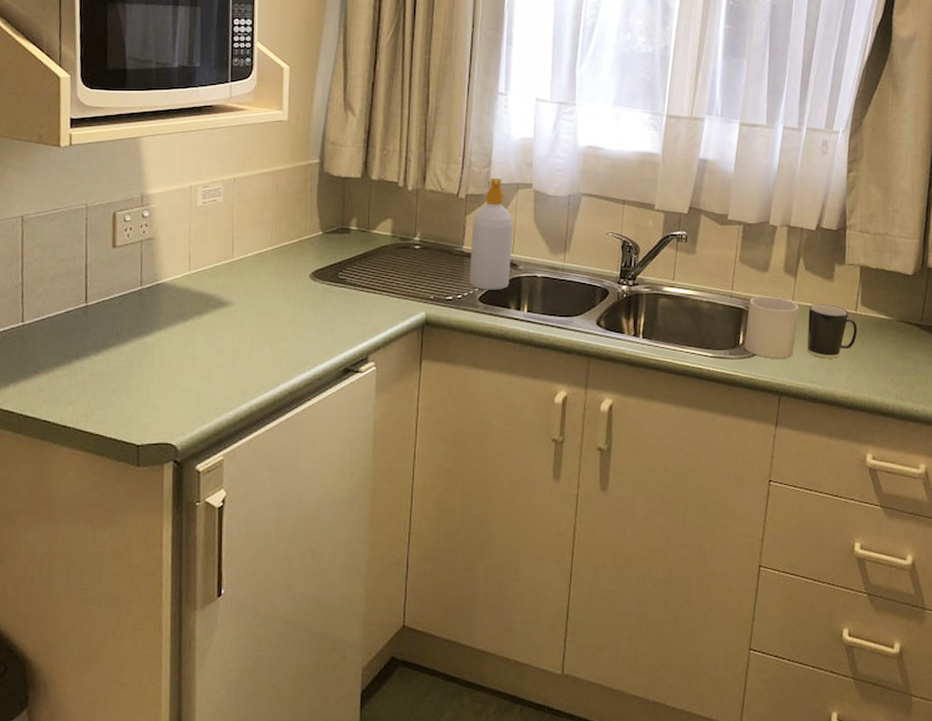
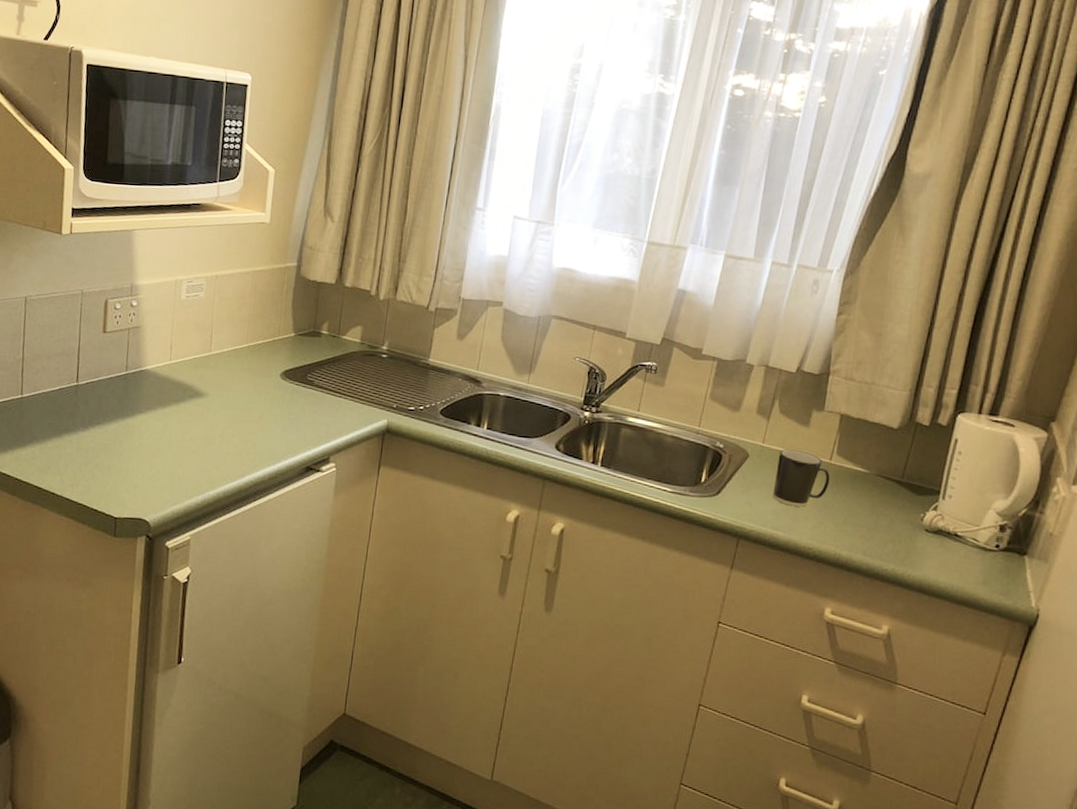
soap bottle: present [468,177,513,290] -> none [431,293,481,405]
cup: present [744,296,799,359] -> none [706,435,768,502]

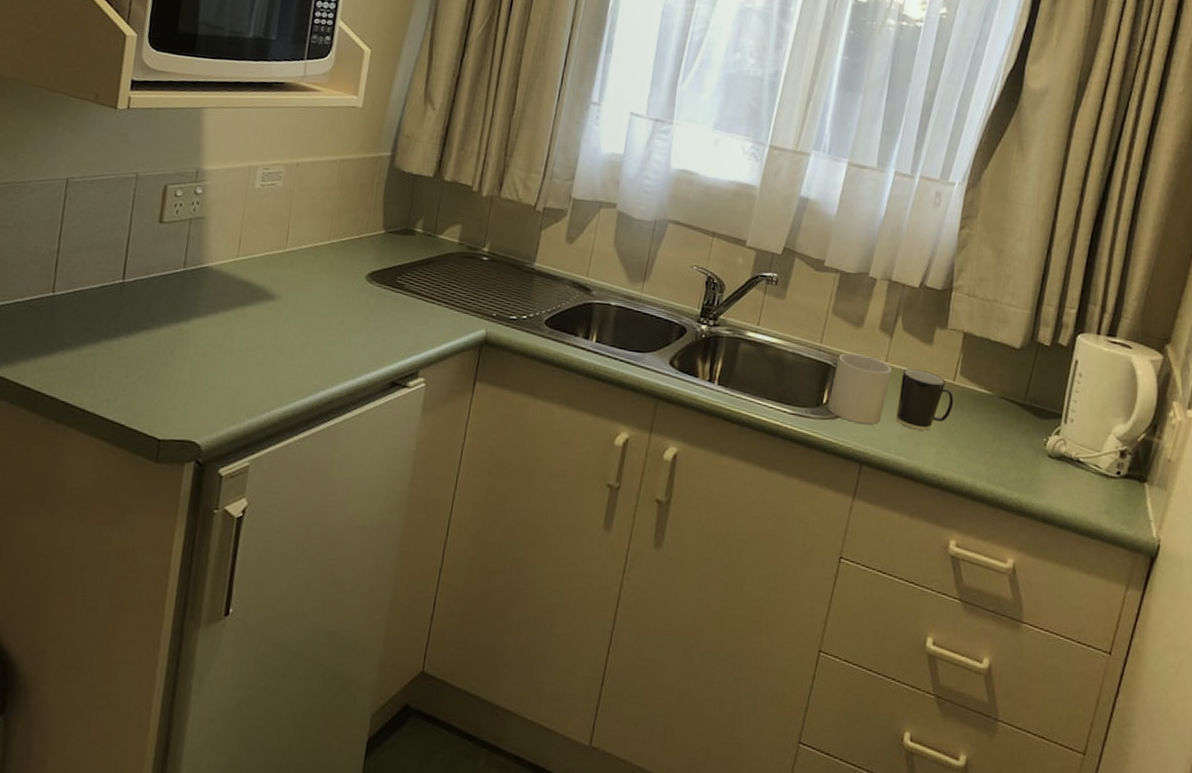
cup: none [706,435,768,502] -> present [828,353,892,425]

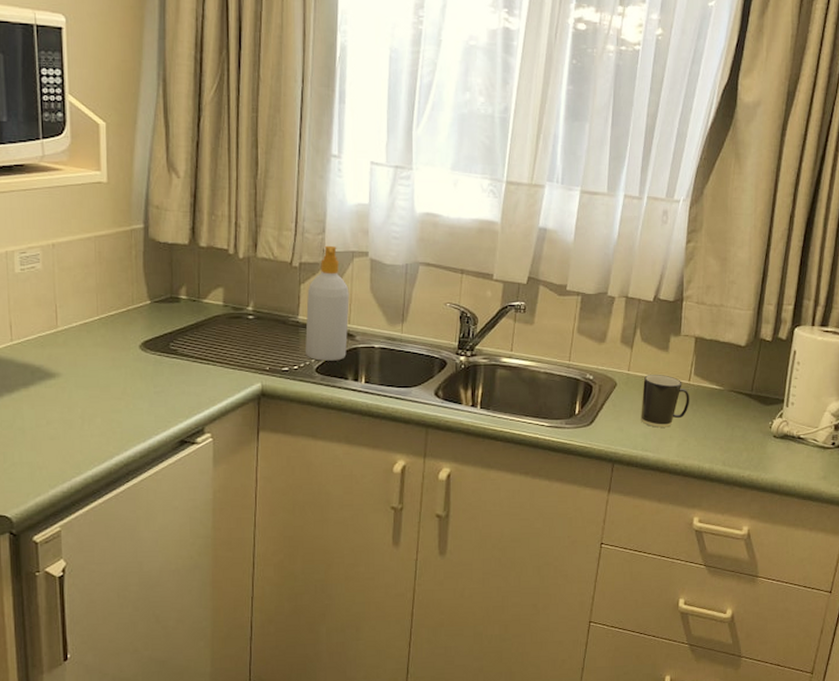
soap bottle: none [536,192,592,315] -> present [304,245,350,361]
cup: present [828,353,892,425] -> none [580,367,634,428]

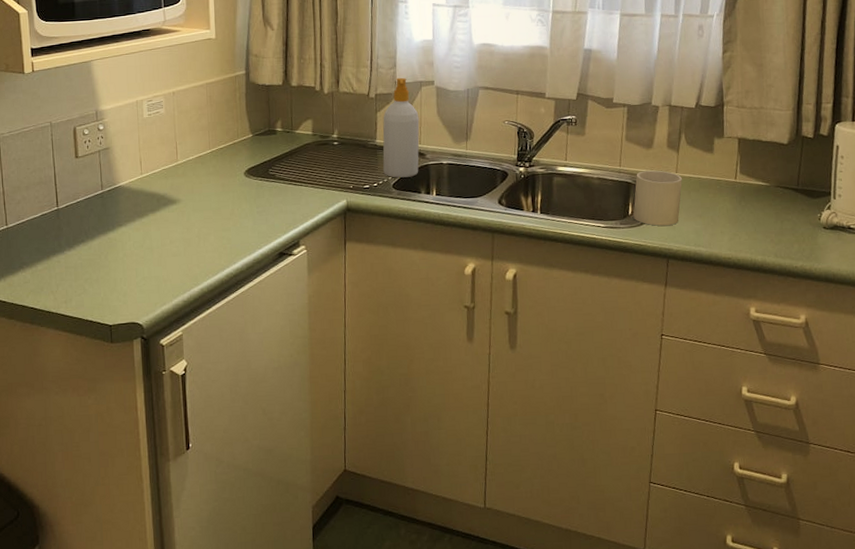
cup: none [580,367,634,428] -> present [633,170,682,226]
mug: present [641,375,690,428] -> none [691,175,738,224]

